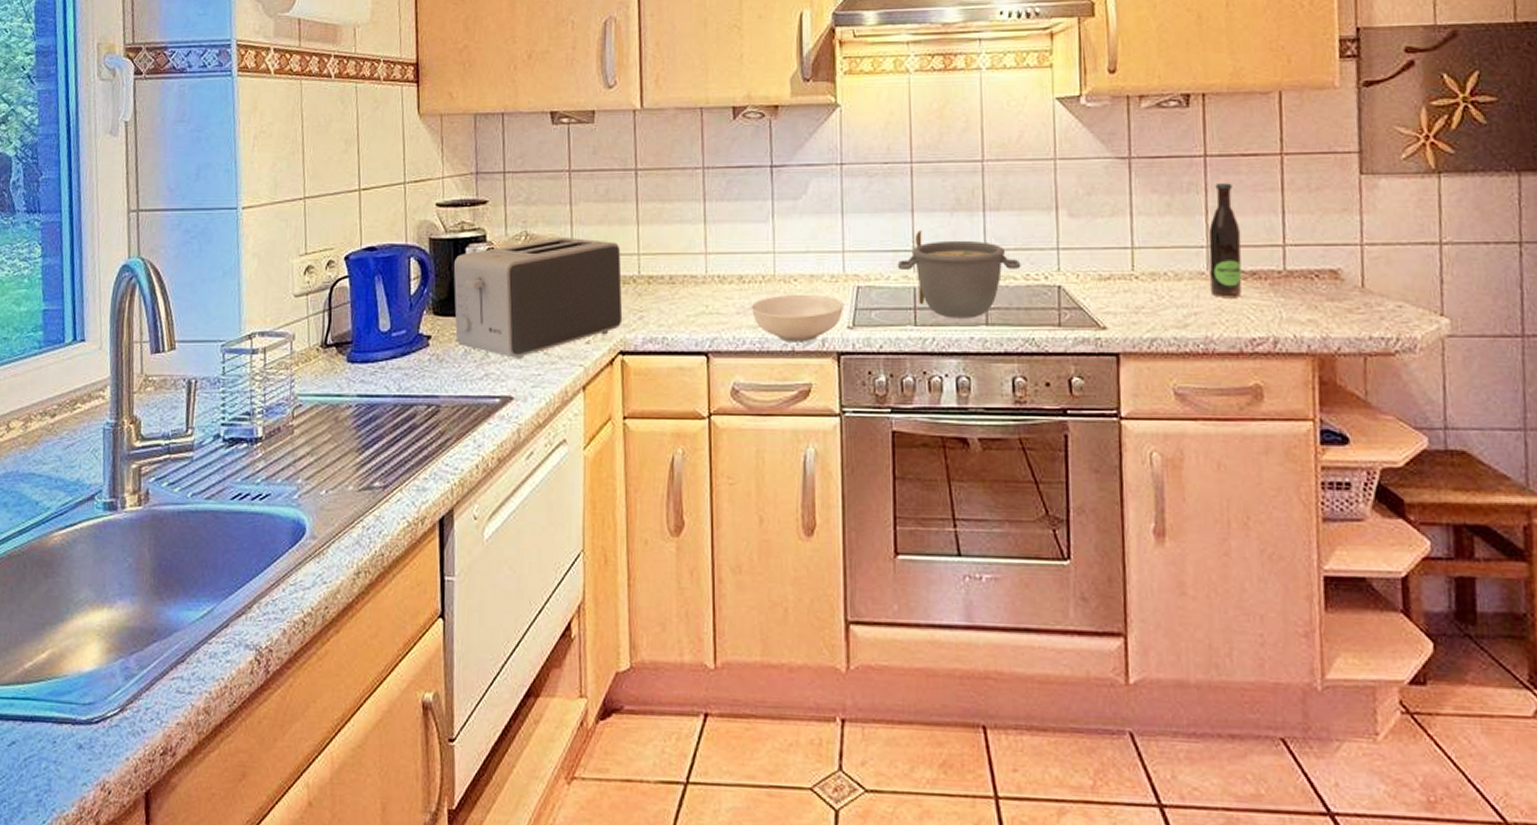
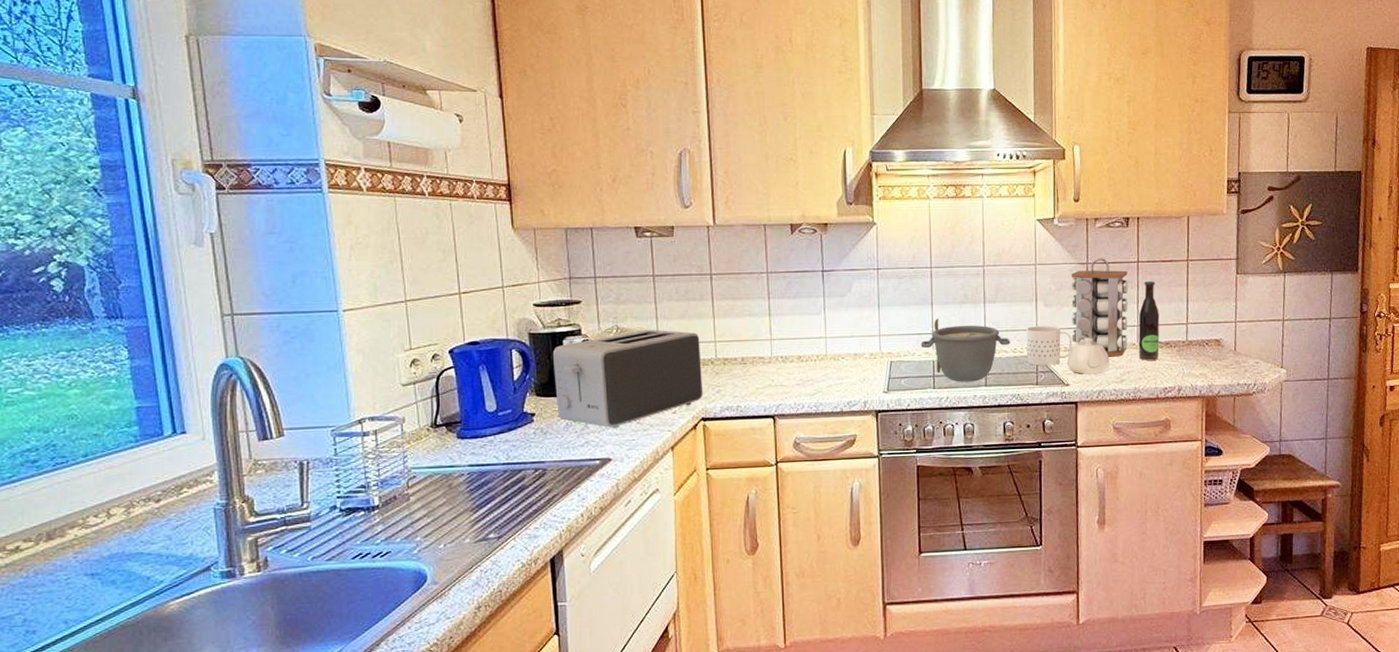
bowl: present [750,294,845,342] -> none [808,368,881,405]
mug: none [1042,243,1110,300] -> present [1026,325,1073,366]
teapot: none [1103,262,1167,314] -> present [1067,338,1110,374]
spice rack: none [1106,150,1193,290] -> present [1071,258,1128,357]

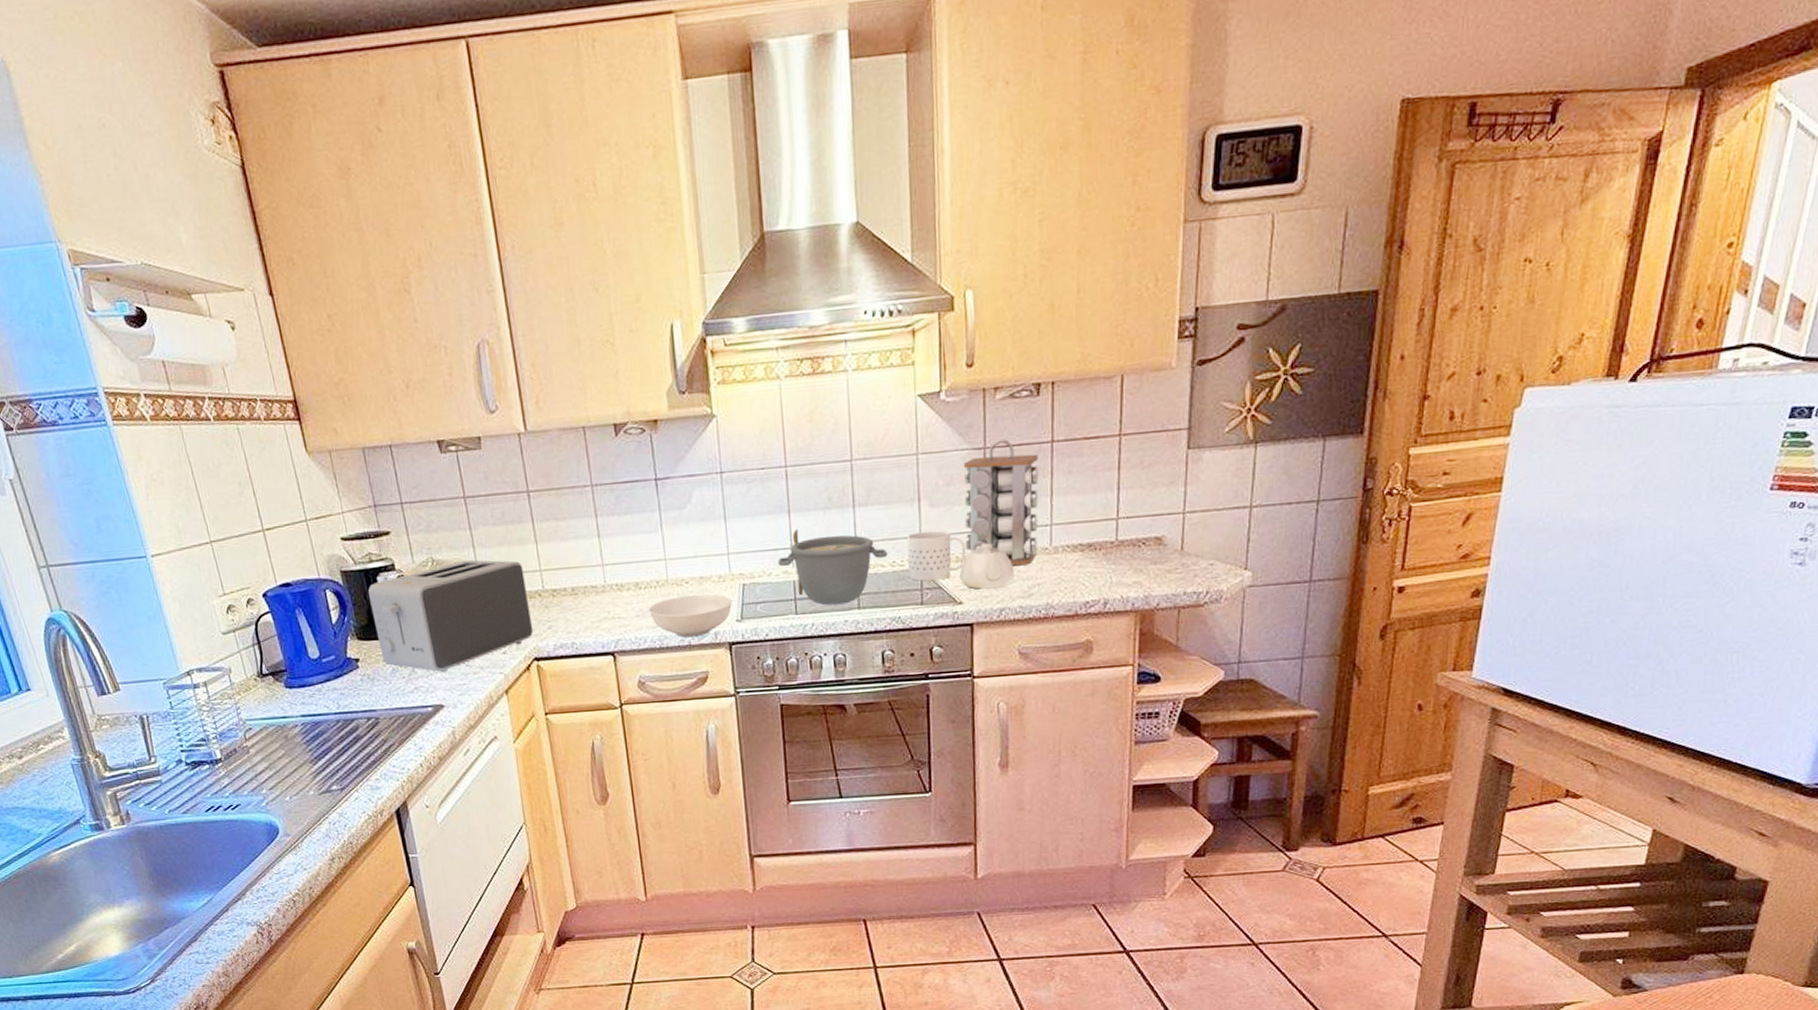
bowl: none [808,368,881,405] -> present [648,594,733,638]
bottle: present [1138,281,1160,360] -> none [1051,466,1081,569]

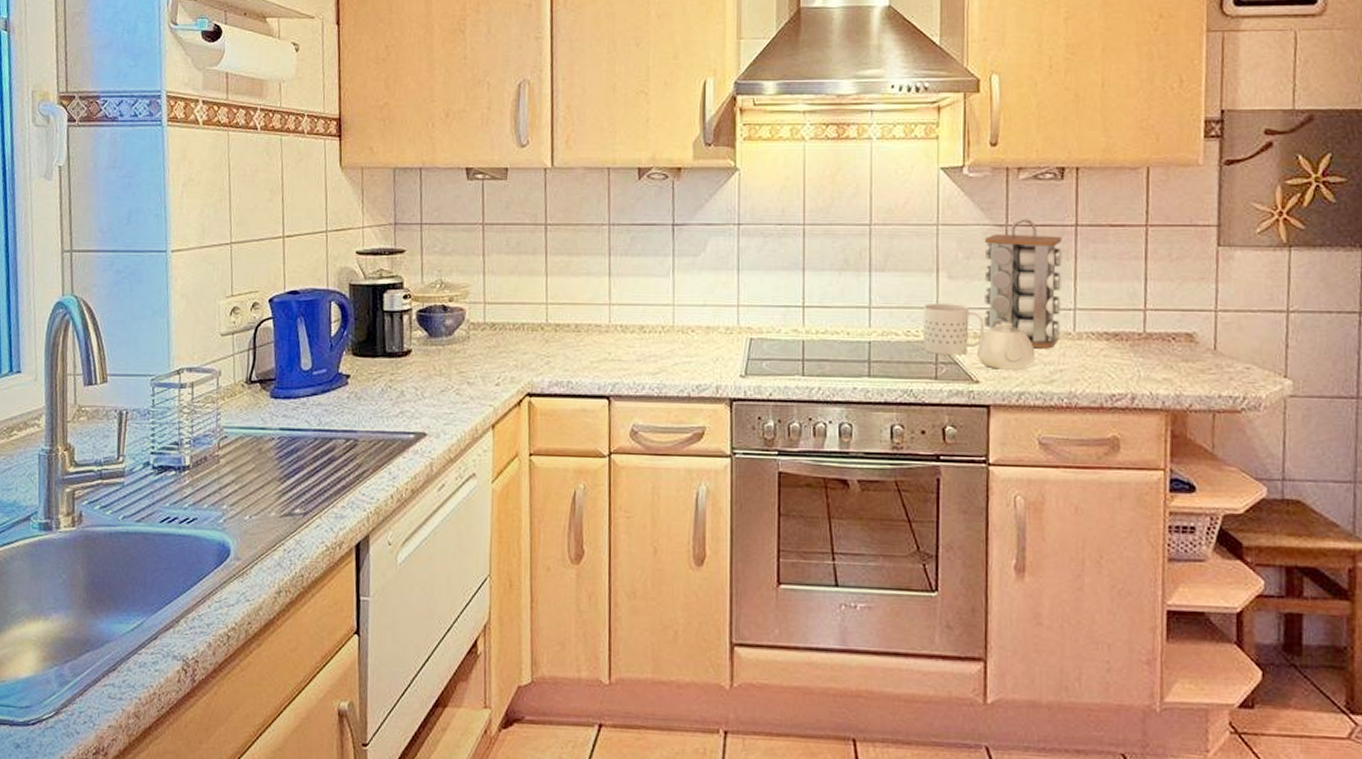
toaster: present [368,559,534,673] -> none [371,285,531,399]
bowl: present [648,594,733,638] -> none [650,344,738,389]
cooking pot: present [777,529,888,606] -> none [788,288,903,370]

